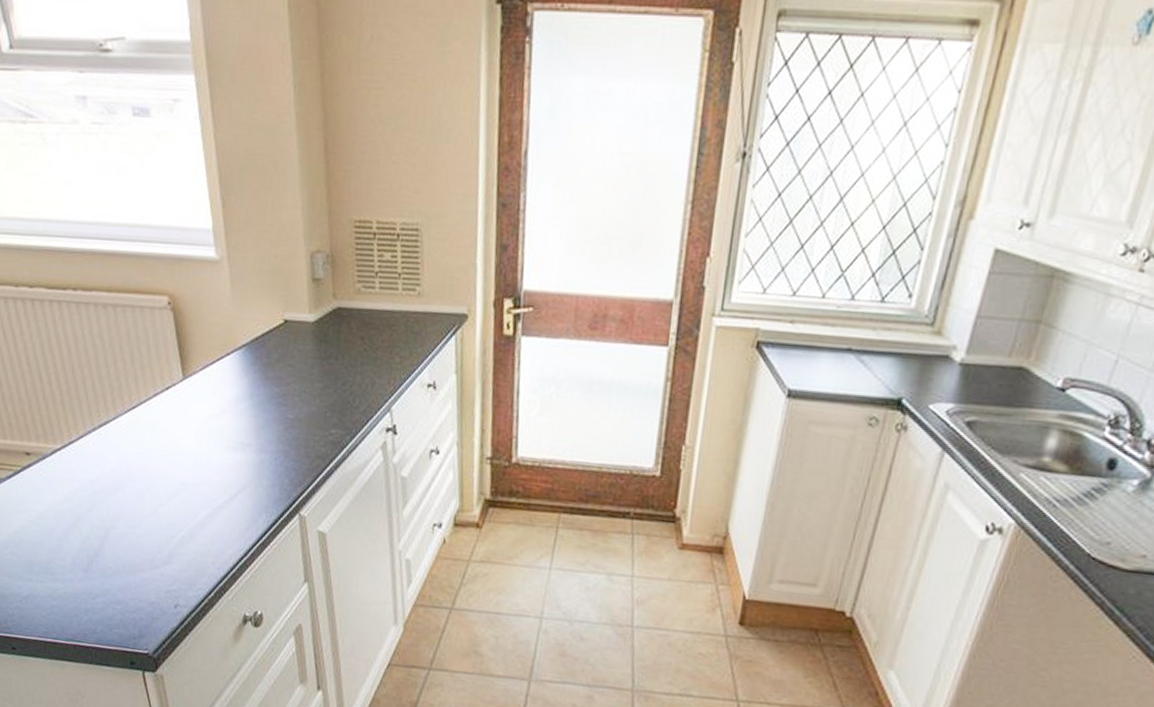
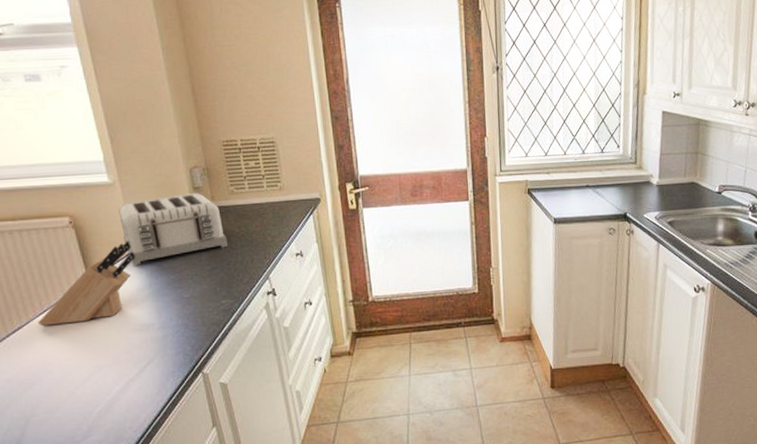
knife block: none [126,336,239,428] -> present [38,241,136,326]
toaster: none [224,285,346,369] -> present [119,193,227,265]

